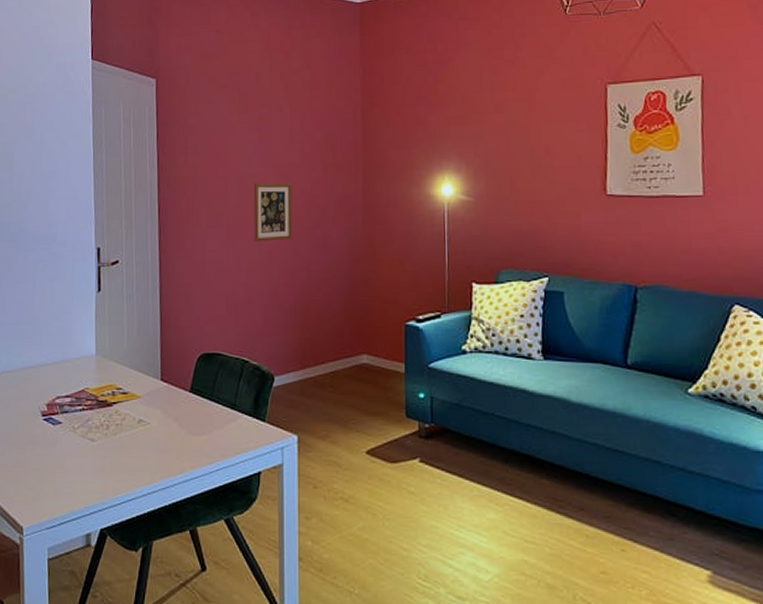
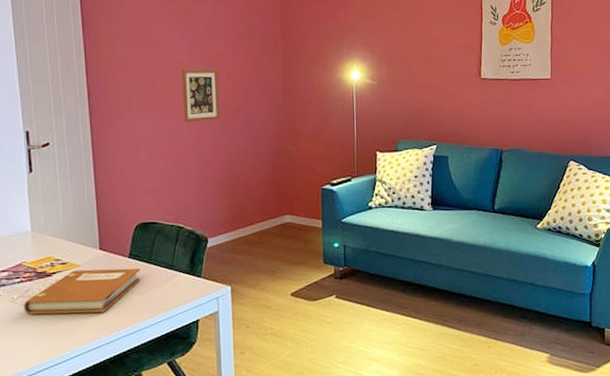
notebook: none [83,401,201,452] -> present [24,268,141,314]

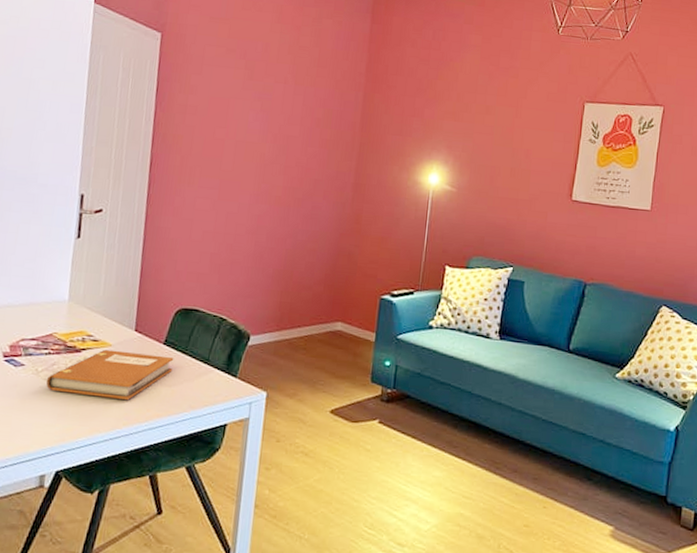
picture frame: present [182,69,220,123] -> none [244,149,289,208]

